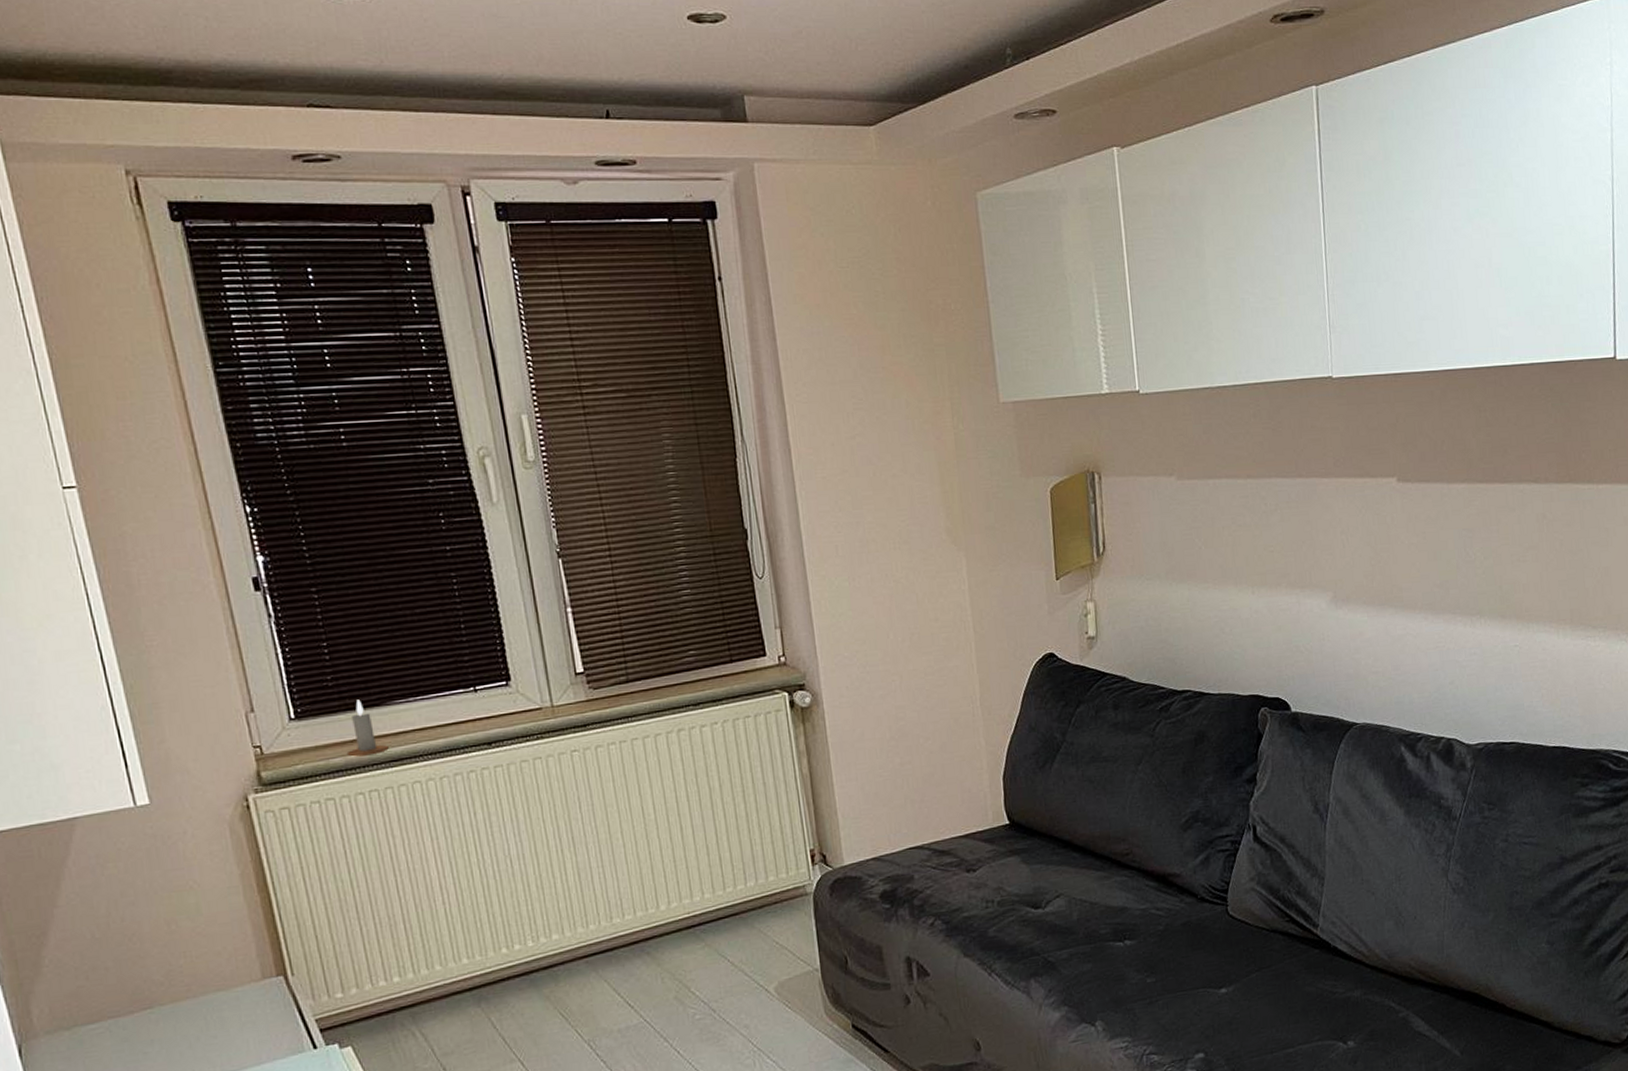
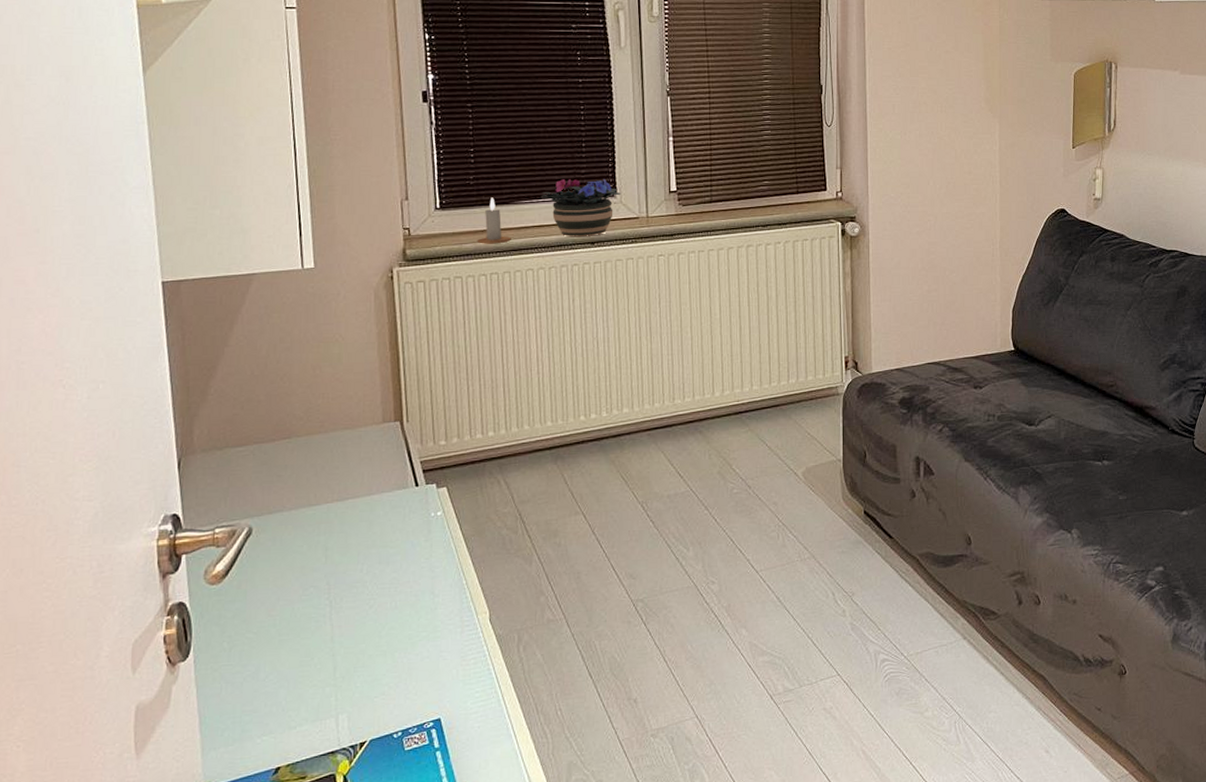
potted flower: none [419,666,517,739] -> present [541,179,621,237]

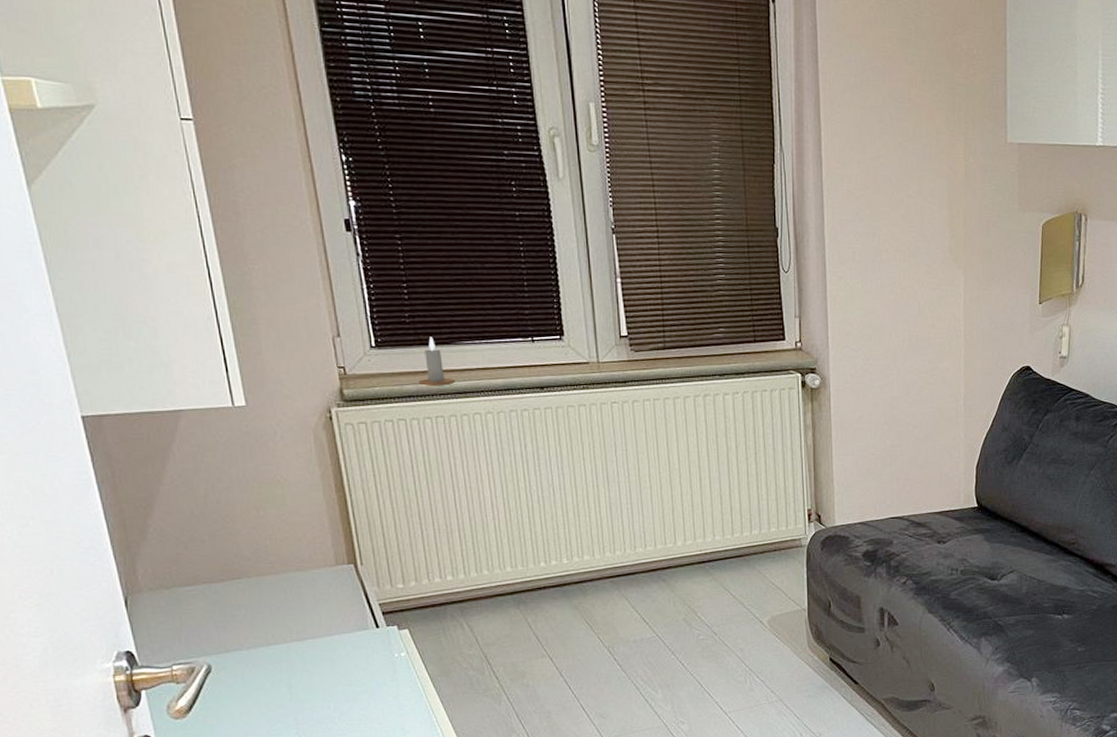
potted flower: present [541,179,621,237] -> none [484,320,569,382]

